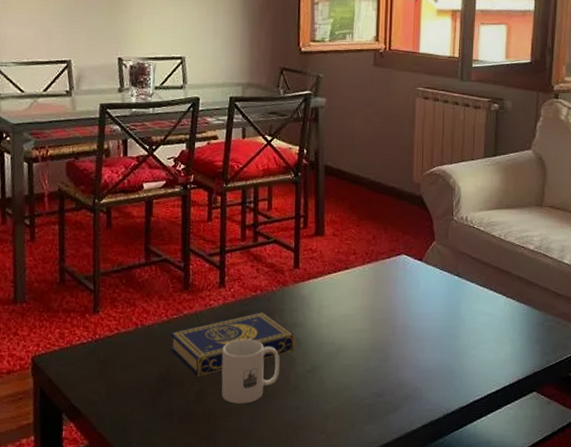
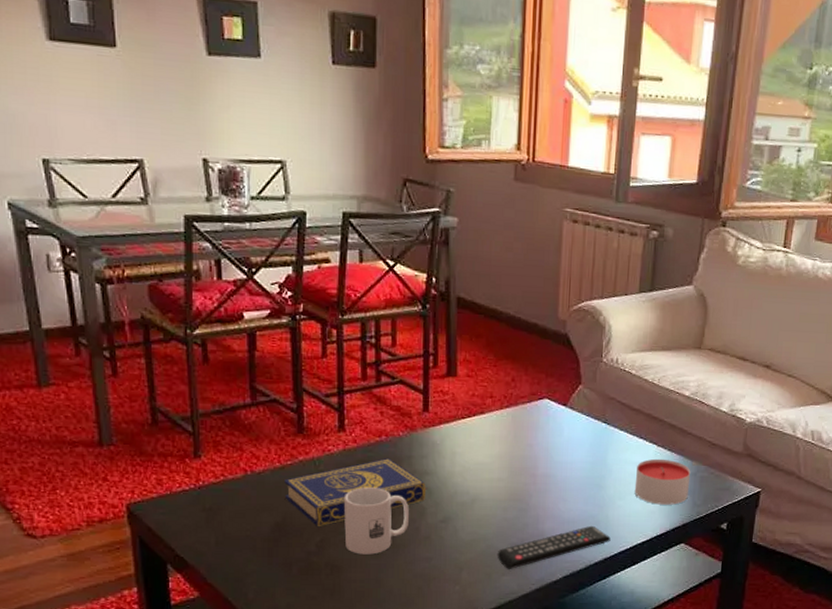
remote control: none [360,374,466,418] -> present [497,525,611,569]
candle: none [487,309,539,354] -> present [634,458,691,505]

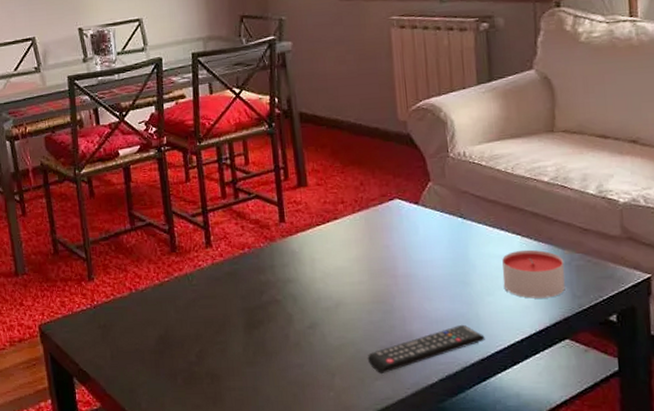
book: present [284,458,428,526] -> none [164,269,292,337]
mug: present [343,487,409,555] -> none [216,298,278,363]

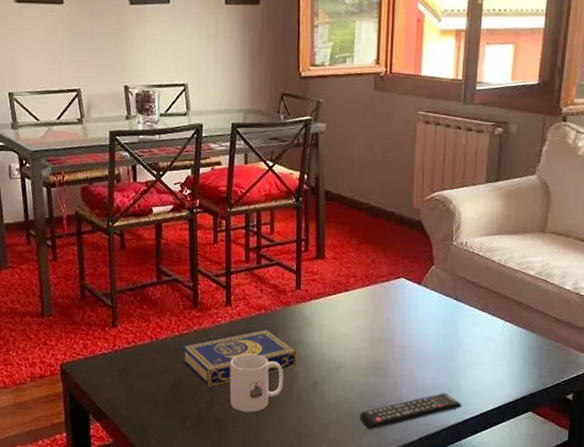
book: none [164,269,292,337] -> present [182,329,300,387]
mug: none [216,298,278,363] -> present [229,354,283,412]
candle: present [502,249,565,299] -> none [483,332,537,376]

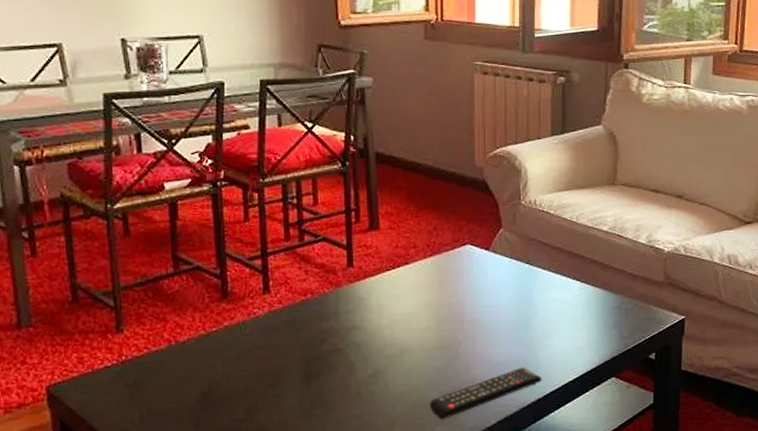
book: present [182,329,300,387] -> none [210,317,356,392]
mug: present [229,354,283,412] -> none [271,347,338,418]

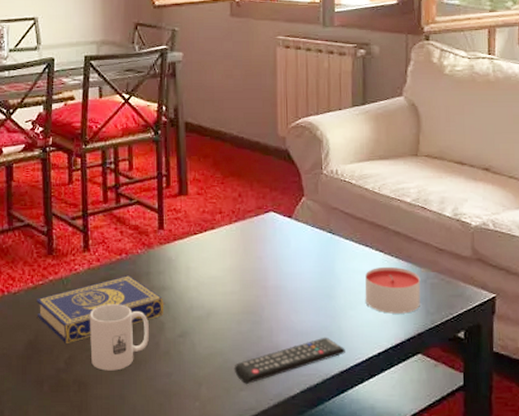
book: none [210,317,356,392] -> present [37,275,166,343]
mug: none [271,347,338,418] -> present [89,304,149,371]
candle: none [561,294,616,341] -> present [365,266,421,314]

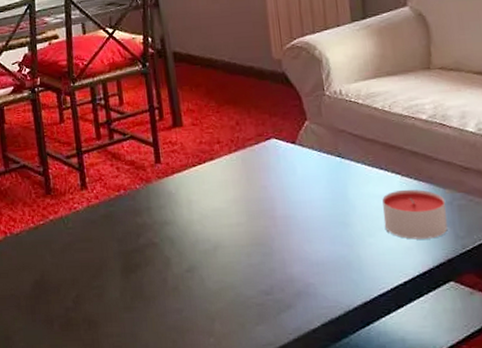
book: present [37,275,166,343] -> none [39,212,170,282]
mug: present [89,304,149,371] -> none [92,241,156,309]
remote control: present [234,337,345,384] -> none [247,266,367,318]

